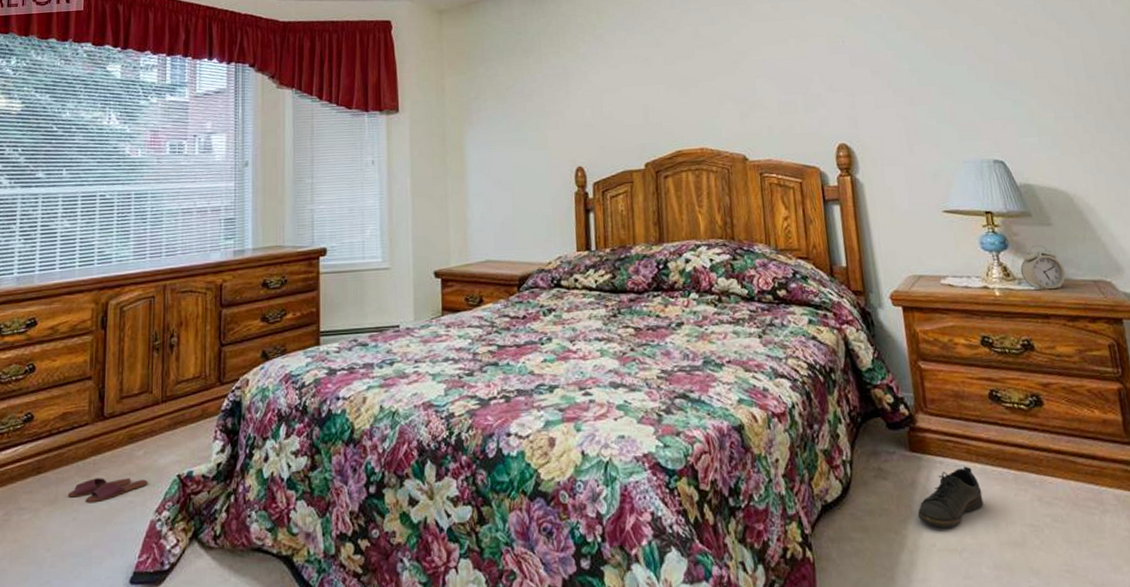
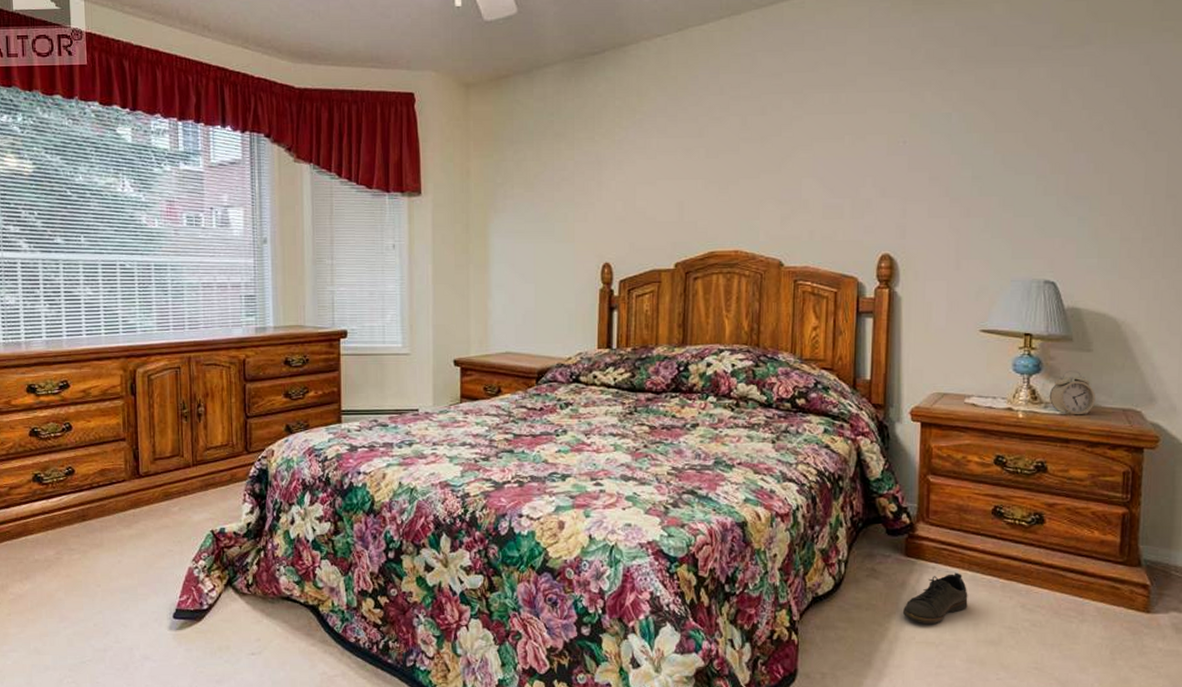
slippers: present [67,477,148,502] -> none [111,528,184,548]

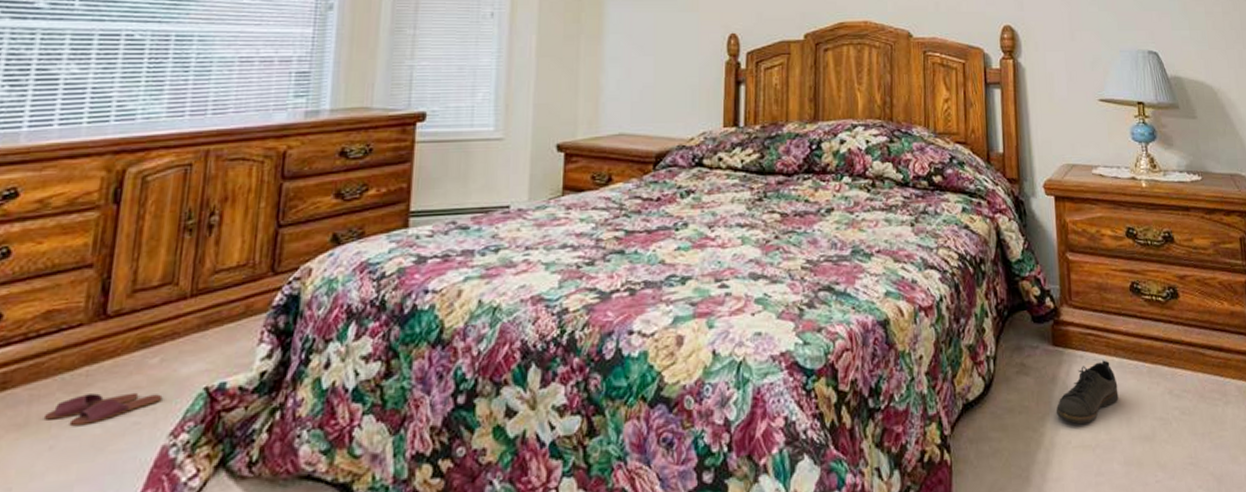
slippers: none [111,528,184,548] -> present [43,392,163,425]
alarm clock: present [1049,371,1095,415] -> none [1166,137,1206,183]

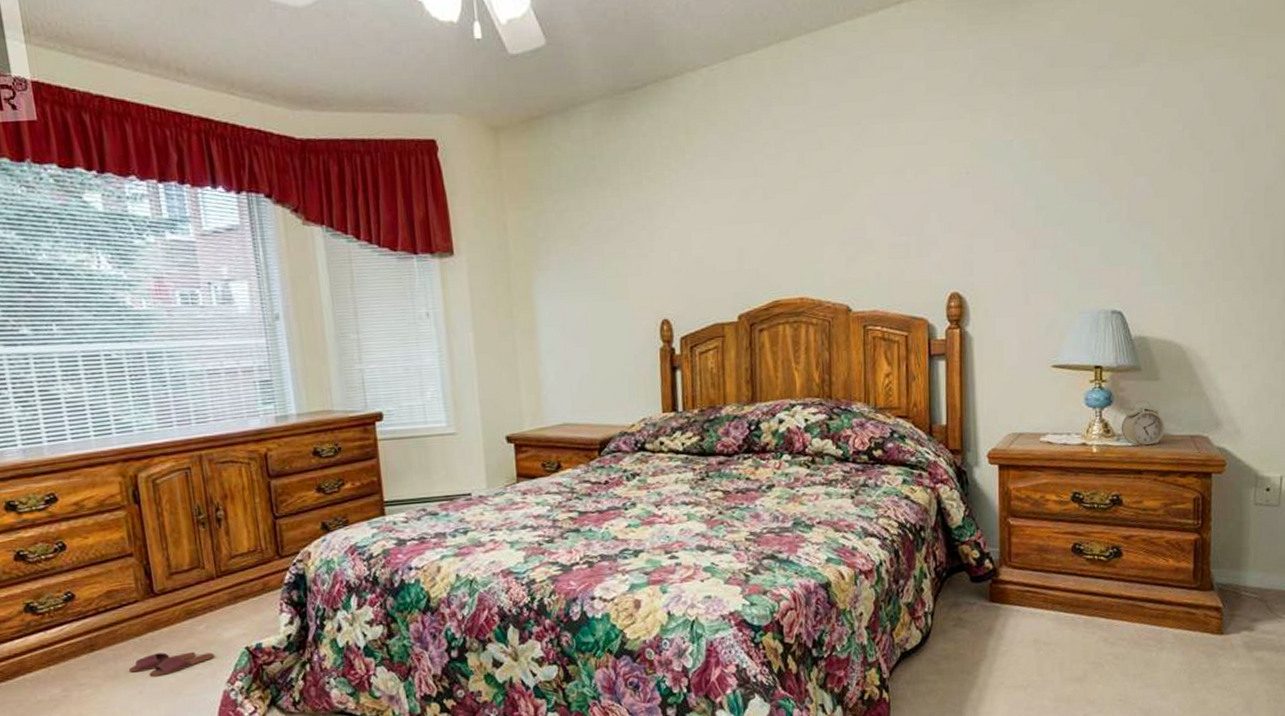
shoe: present [1056,360,1119,425] -> none [990,613,1053,669]
alarm clock: none [1166,137,1206,183] -> present [1121,400,1165,447]

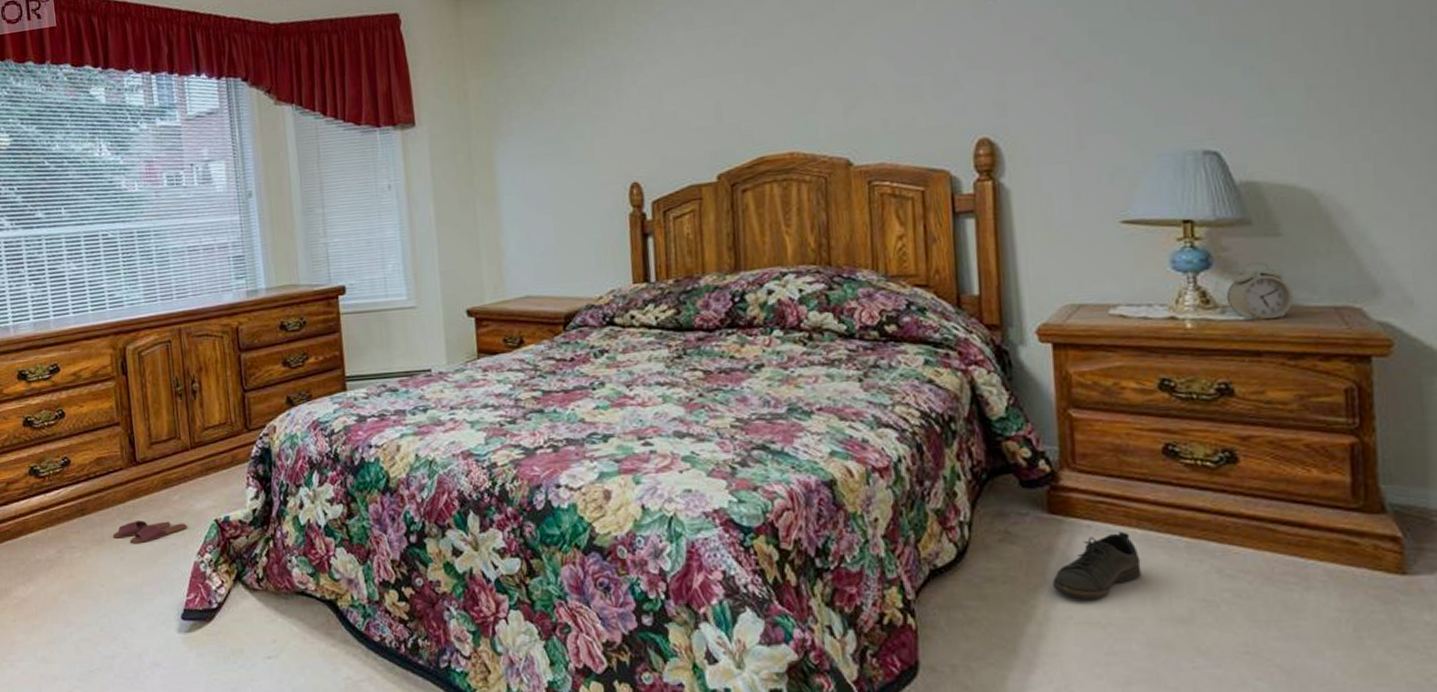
shoe: none [990,613,1053,669] -> present [1052,531,1142,600]

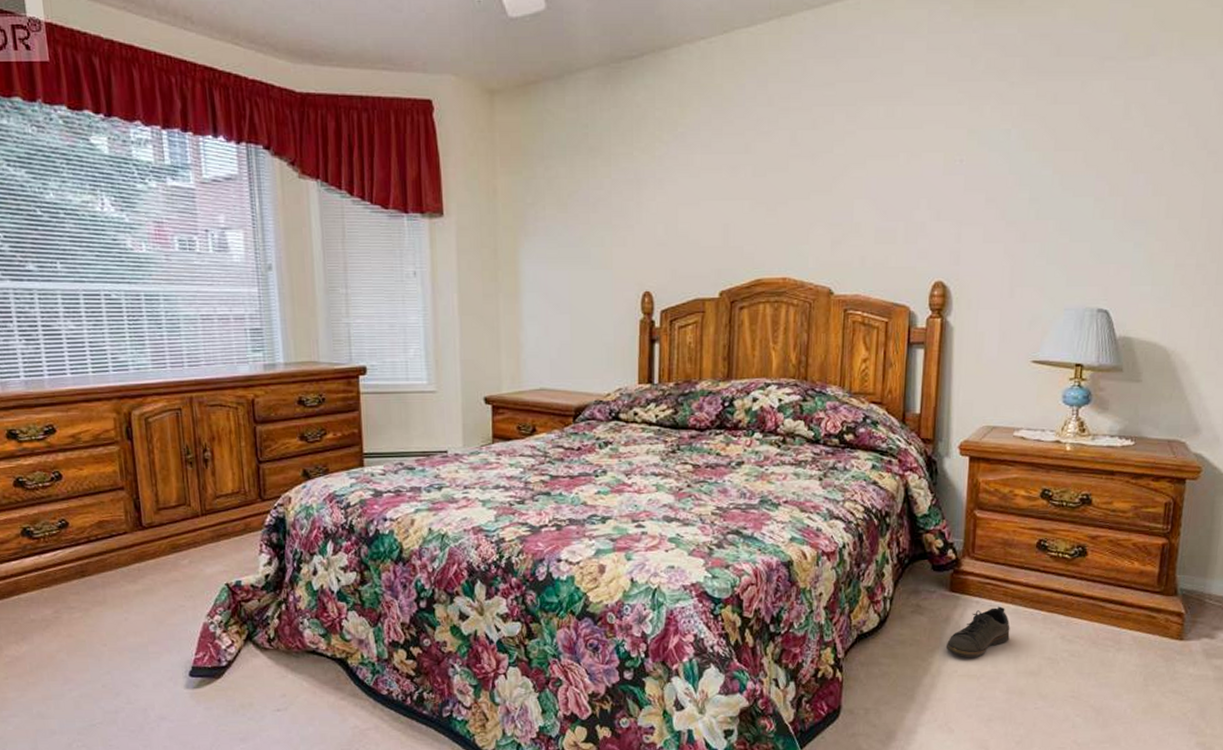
slippers: present [112,520,187,543] -> none [115,583,197,604]
alarm clock: present [1226,262,1293,321] -> none [1097,402,1142,447]

